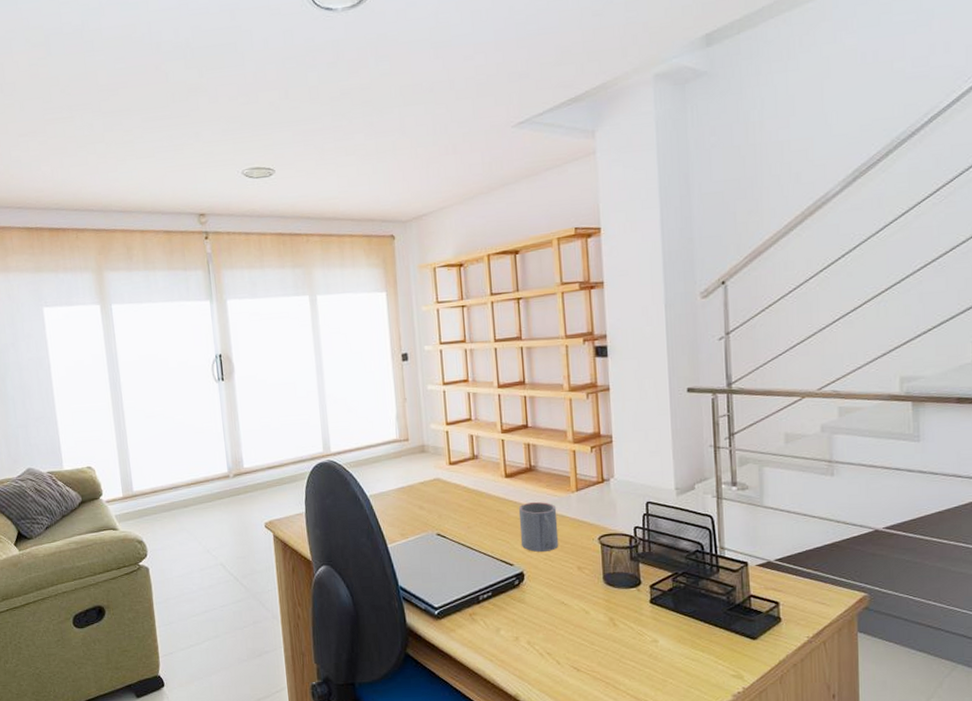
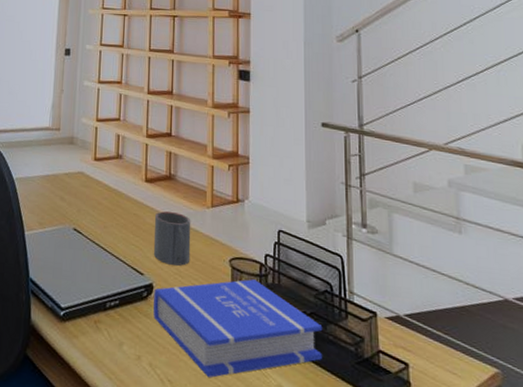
book: none [525,552,695,644] -> present [153,279,323,378]

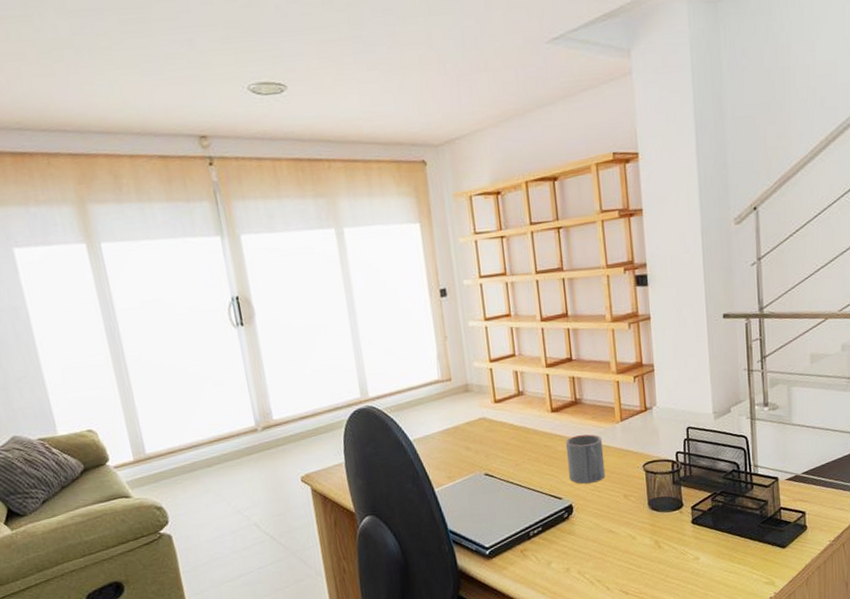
book: present [153,279,323,378] -> none [574,477,732,568]

